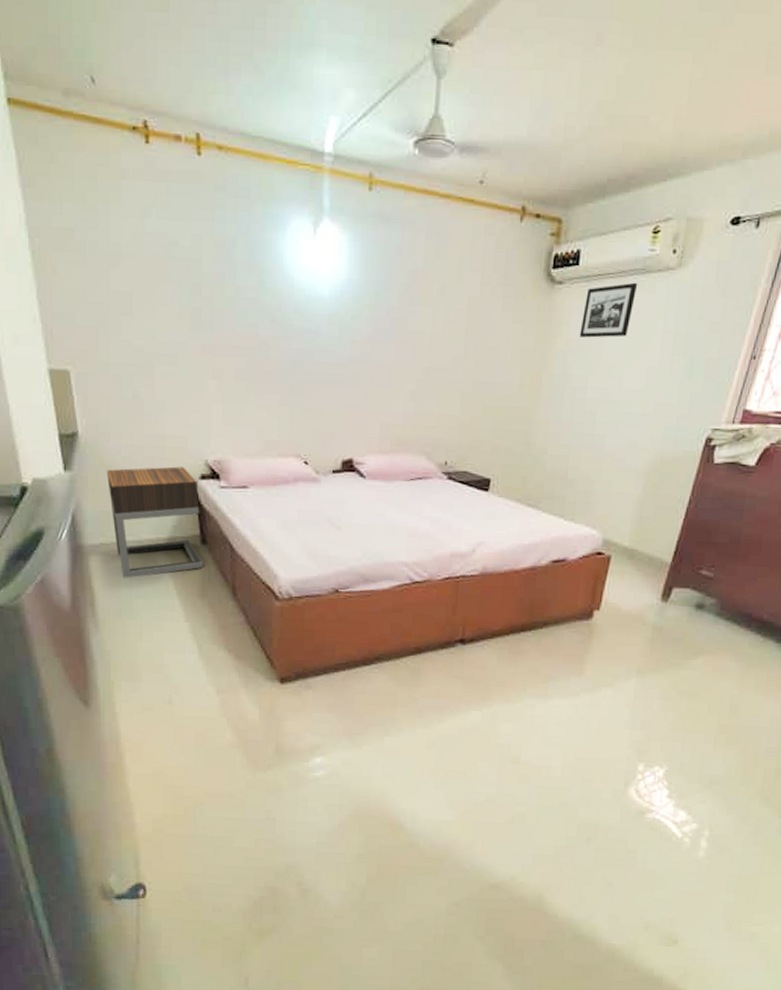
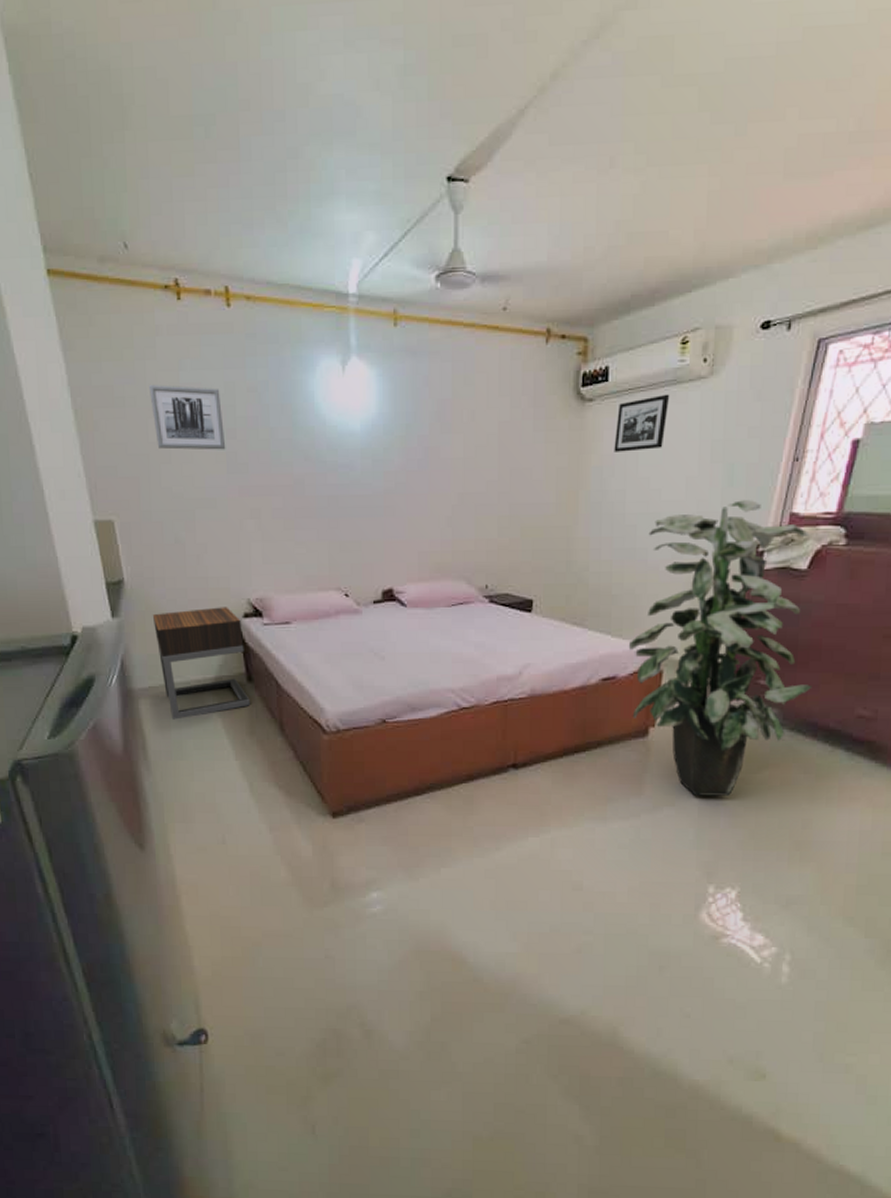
wall art: none [112,231,190,306] -> present [149,385,226,450]
indoor plant: none [578,394,760,680] -> present [628,500,812,796]

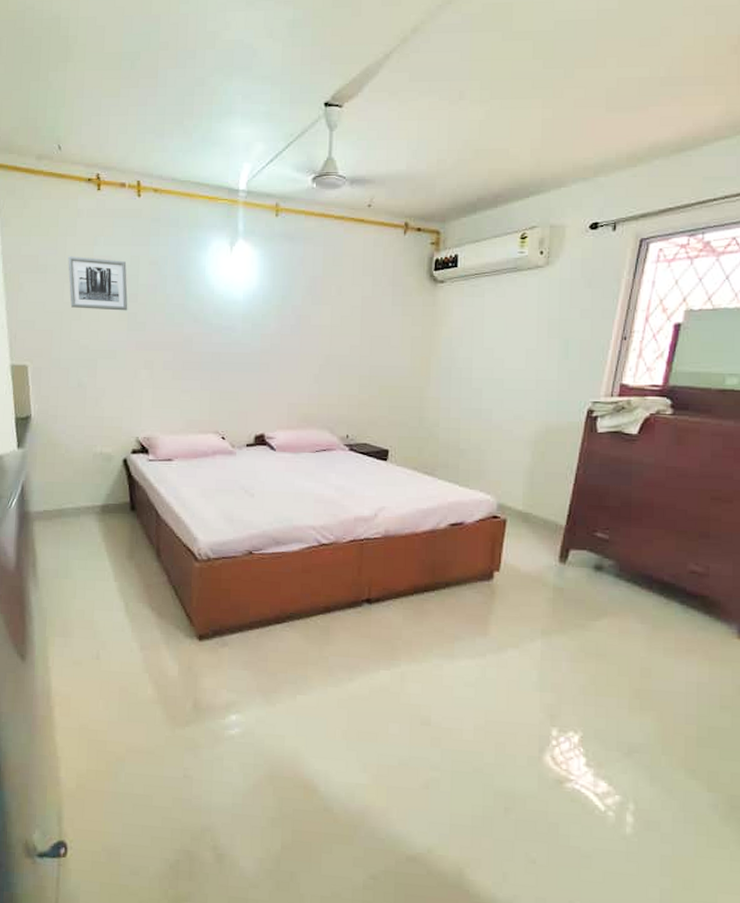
nightstand: present [152,607,250,720] -> none [52,443,132,541]
picture frame: present [614,394,670,452] -> none [462,279,511,326]
indoor plant: present [628,500,812,796] -> none [474,371,646,641]

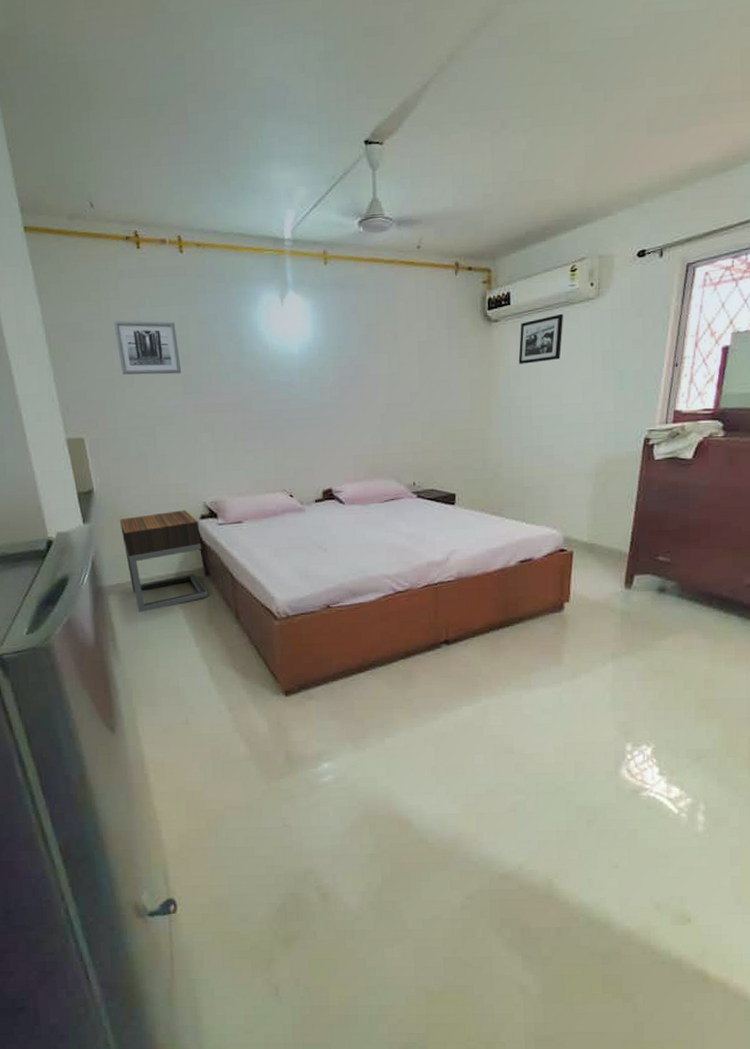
nightstand: none [52,443,132,541] -> present [119,510,208,613]
picture frame: none [462,279,511,326] -> present [518,313,564,364]

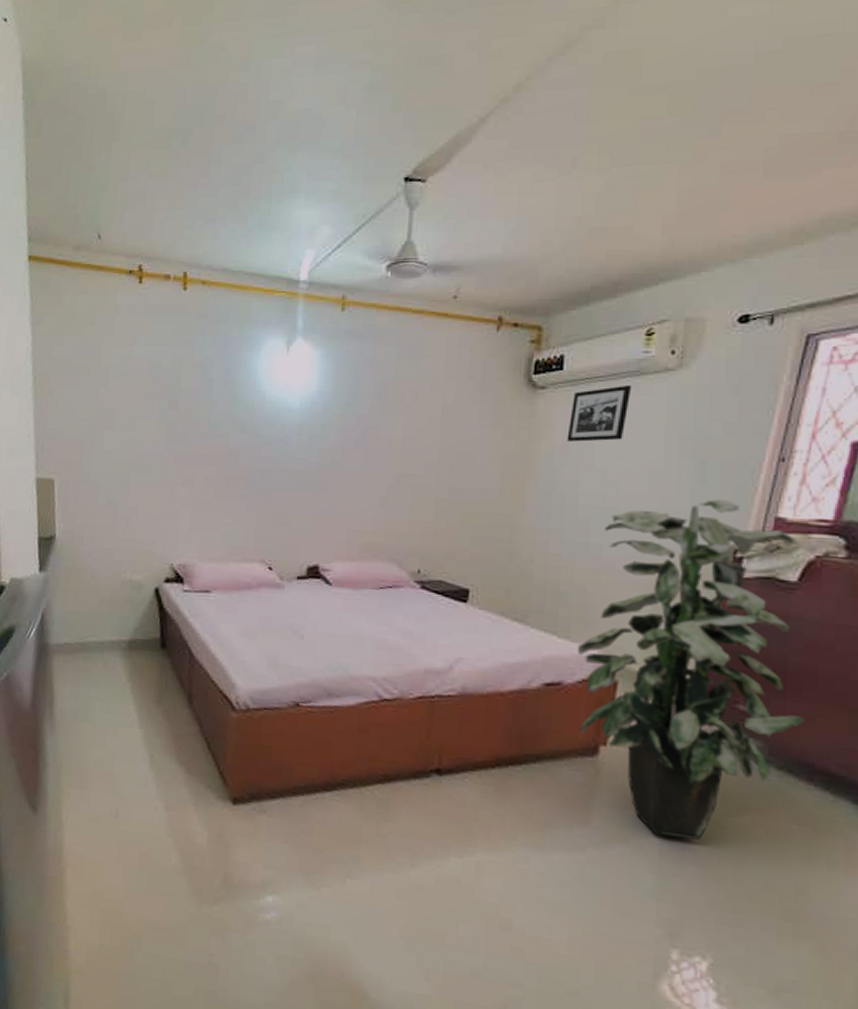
wall art: present [114,320,182,375] -> none [103,358,168,419]
nightstand: present [119,510,208,613] -> none [77,569,162,679]
indoor plant: none [541,401,705,662] -> present [577,500,807,840]

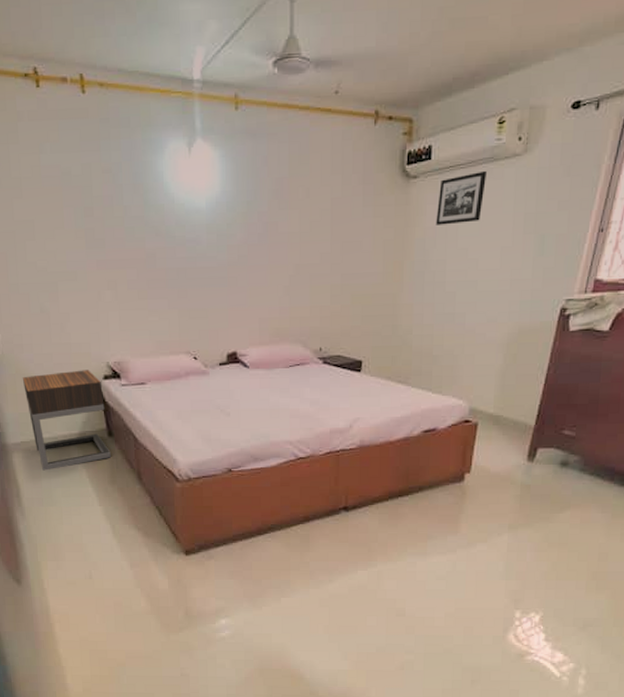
nightstand: none [77,569,162,679] -> present [22,370,111,471]
indoor plant: present [577,500,807,840] -> none [447,268,612,533]

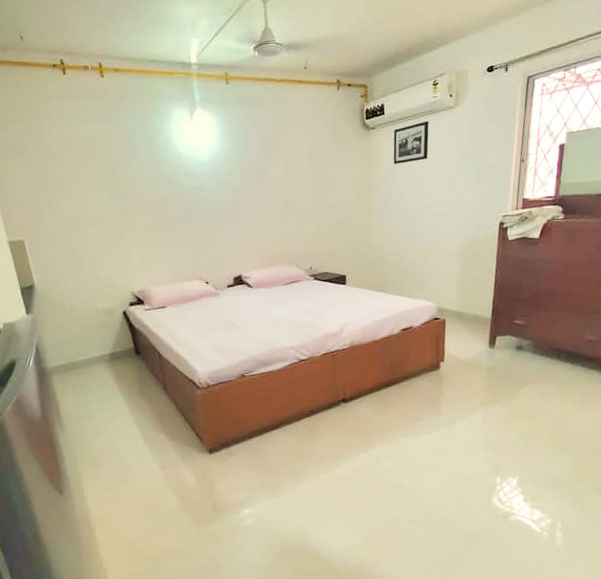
nightstand: present [22,370,111,471] -> none [58,299,139,389]

